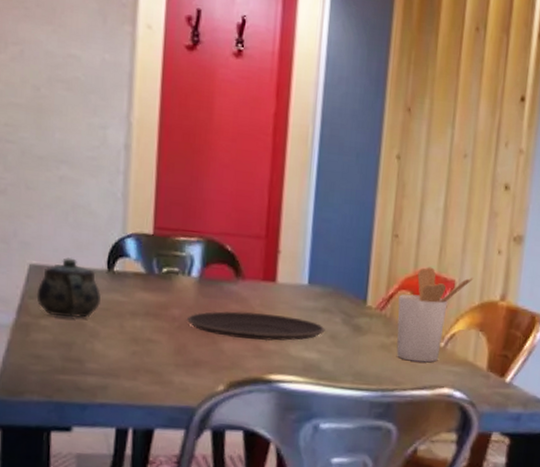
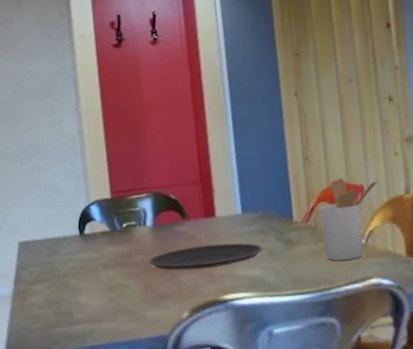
teapot: present [36,257,101,318] -> none [27,230,78,280]

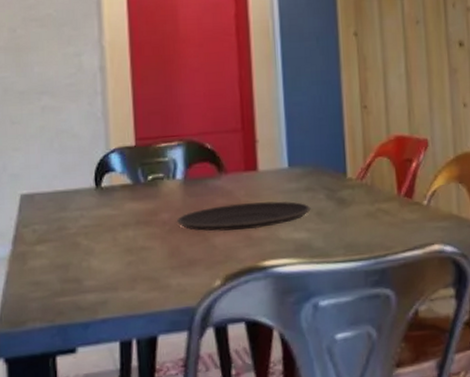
utensil holder: present [319,178,378,261] -> none [376,130,444,224]

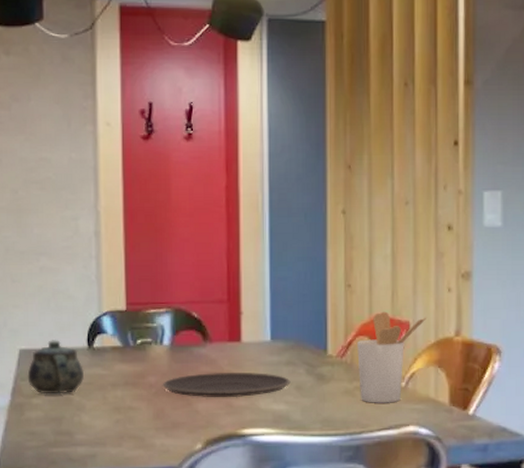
teapot: none [30,181,92,240] -> present [27,340,84,394]
utensil holder: none [376,130,444,224] -> present [357,311,426,403]

